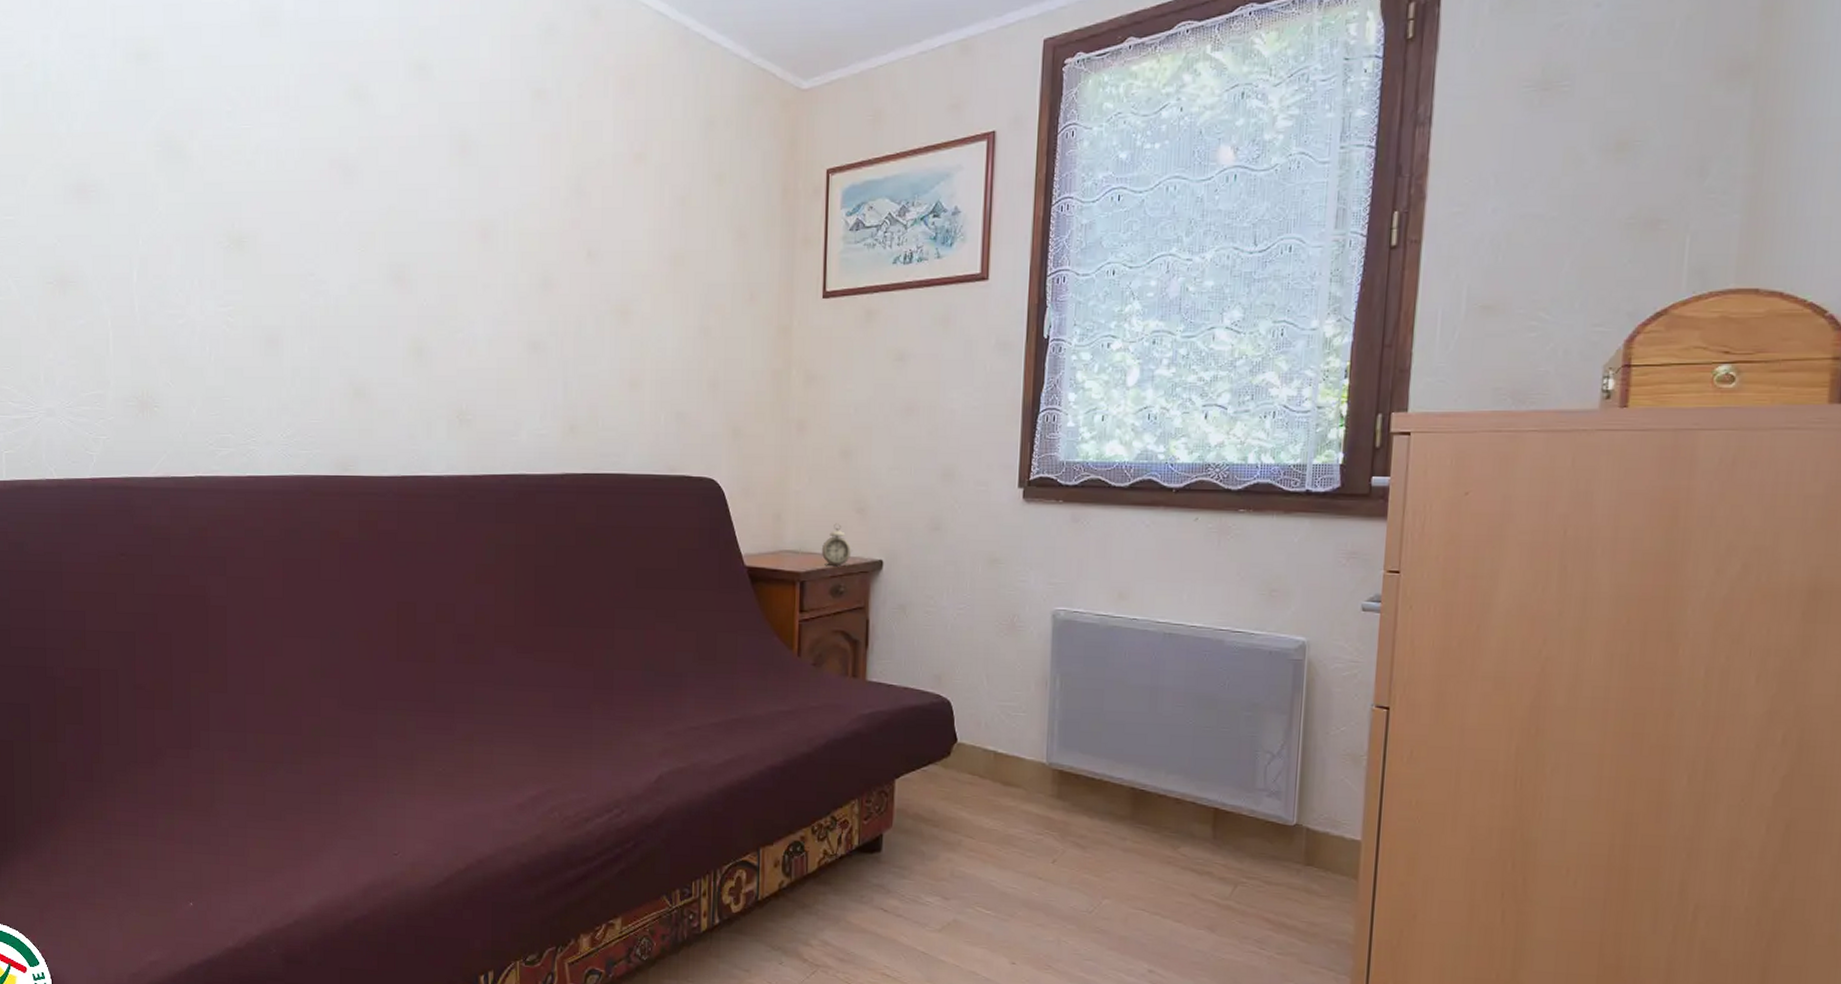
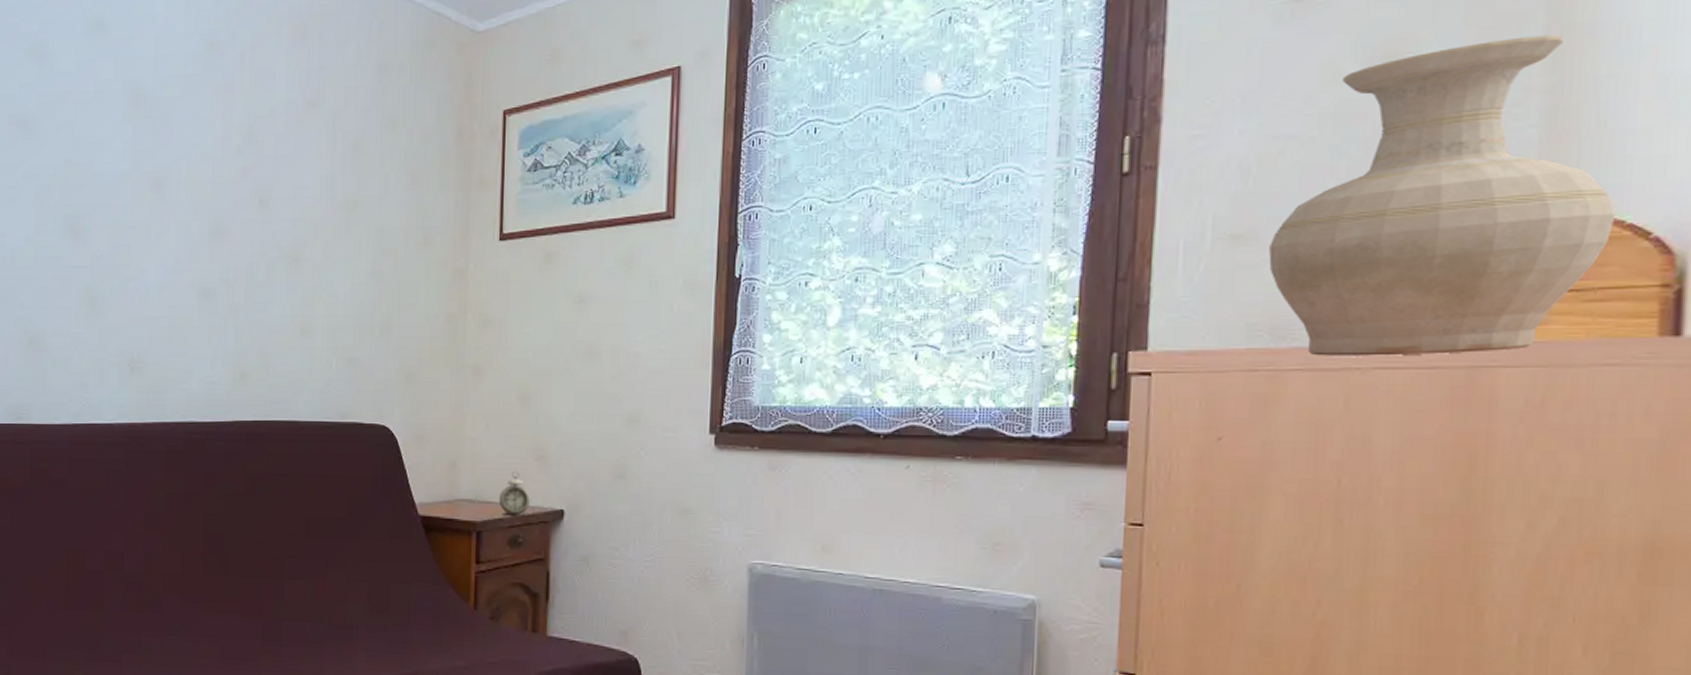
vase: none [1513,129,1800,419] -> present [1269,35,1616,356]

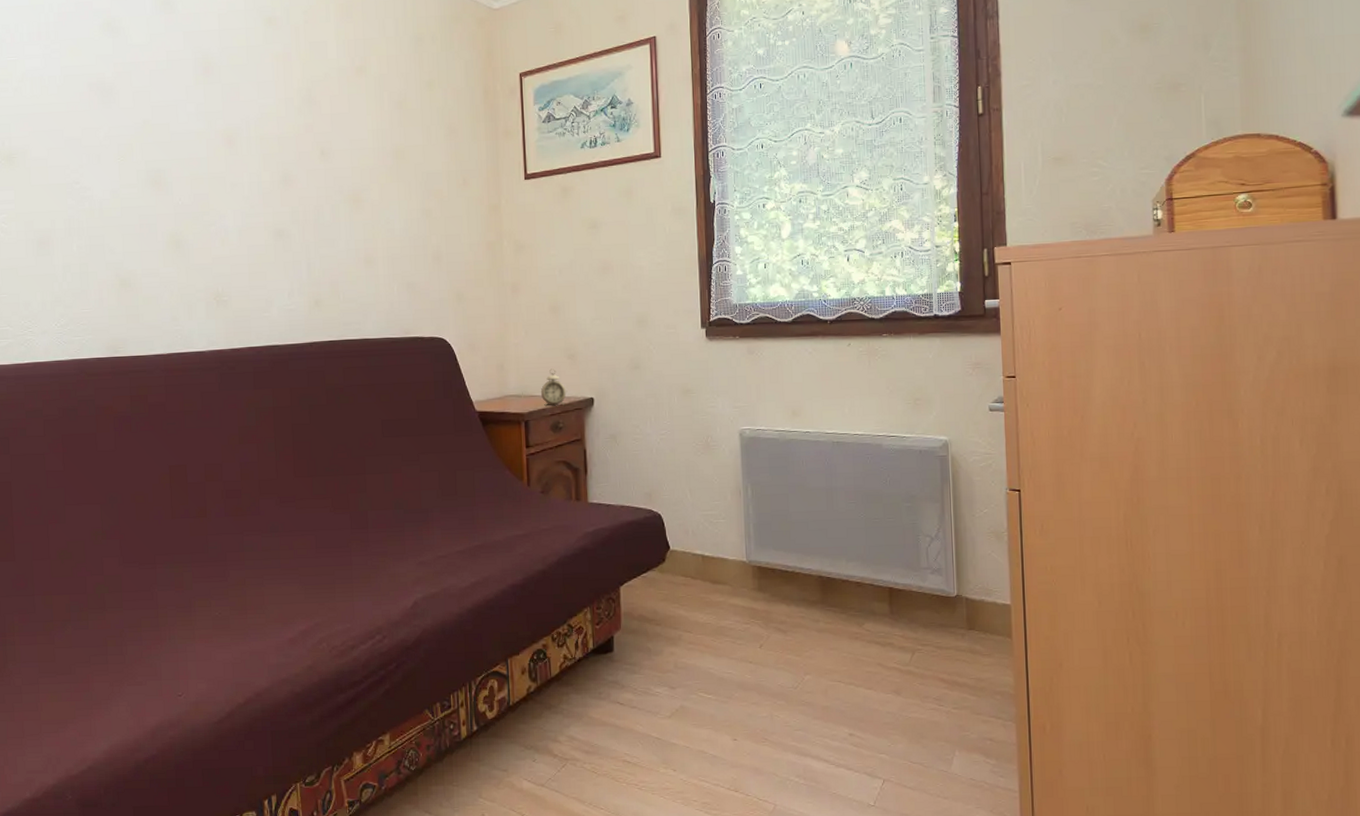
vase: present [1269,35,1616,356] -> none [1080,11,1291,244]

